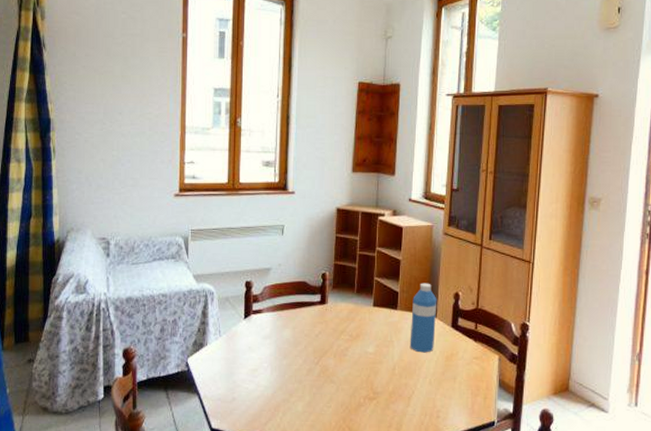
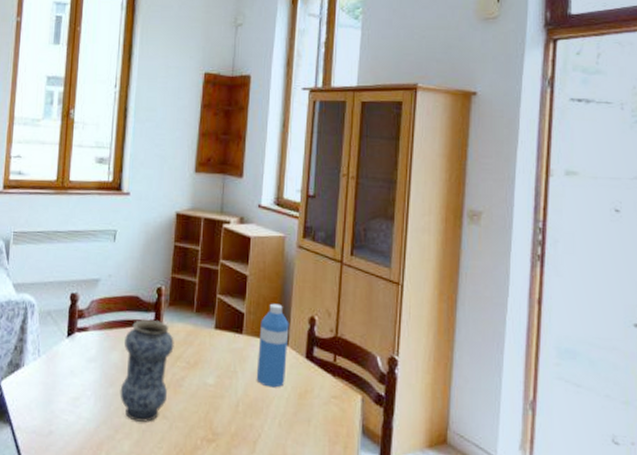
vase: none [292,300,338,386] -> present [120,319,174,422]

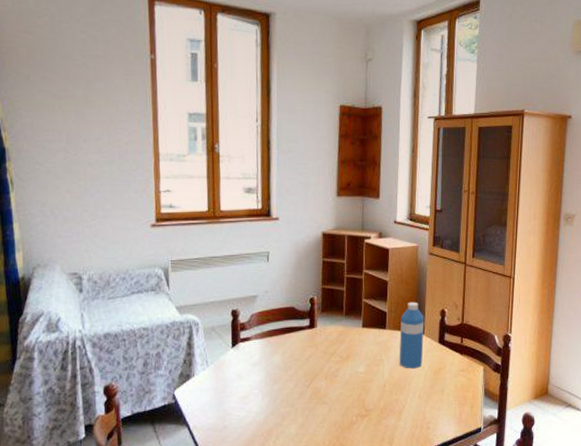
vase: present [120,319,174,422] -> none [283,325,328,409]

